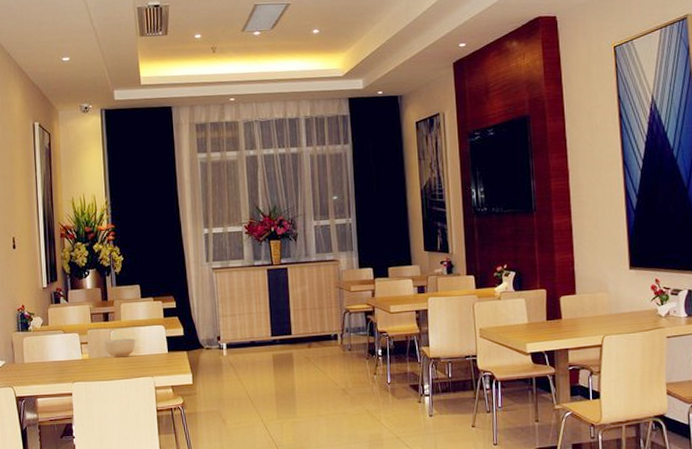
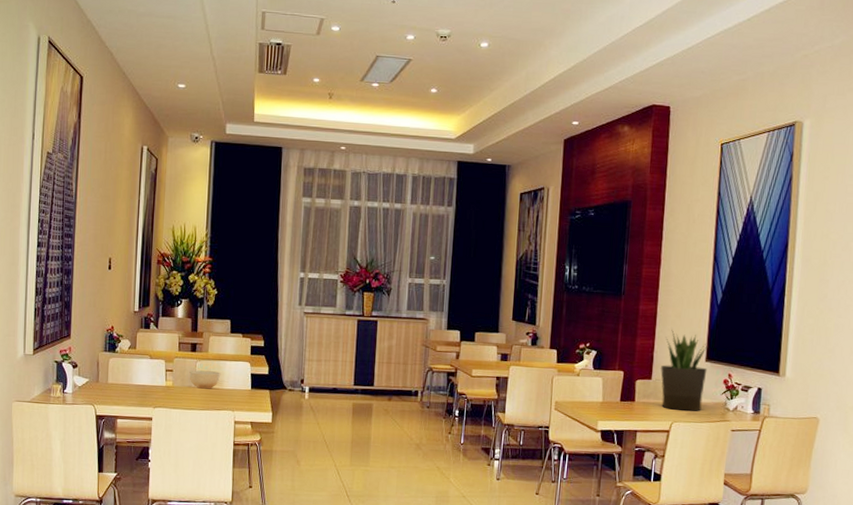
planter: none [584,241,633,324] -> present [660,330,707,412]

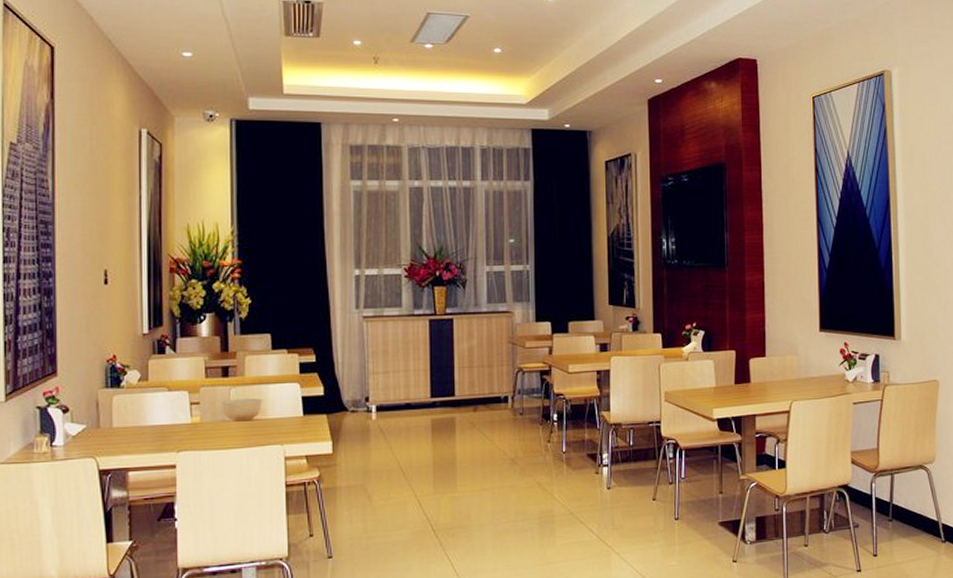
planter: present [660,330,707,412] -> none [774,300,822,389]

